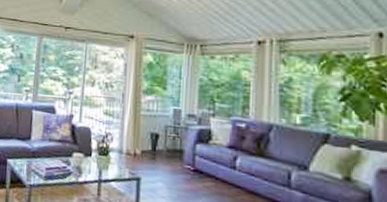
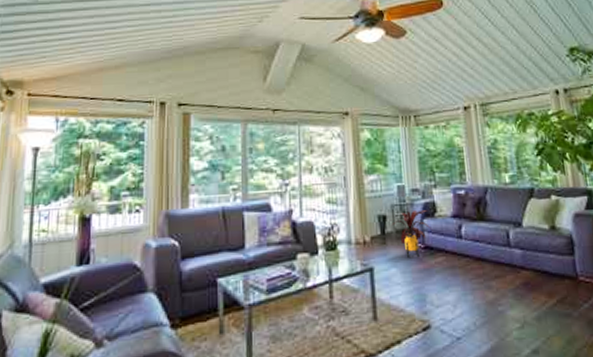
house plant: none [163,134,205,179] -> present [392,210,433,258]

